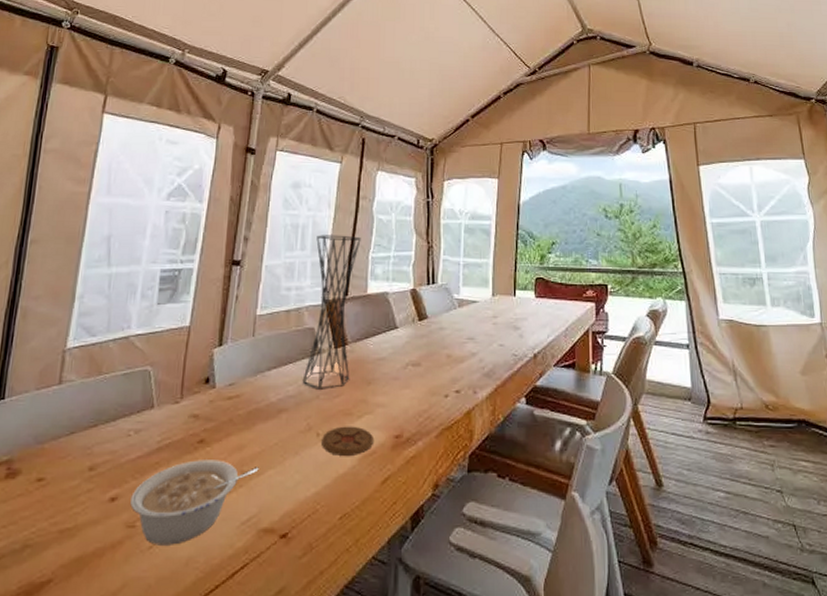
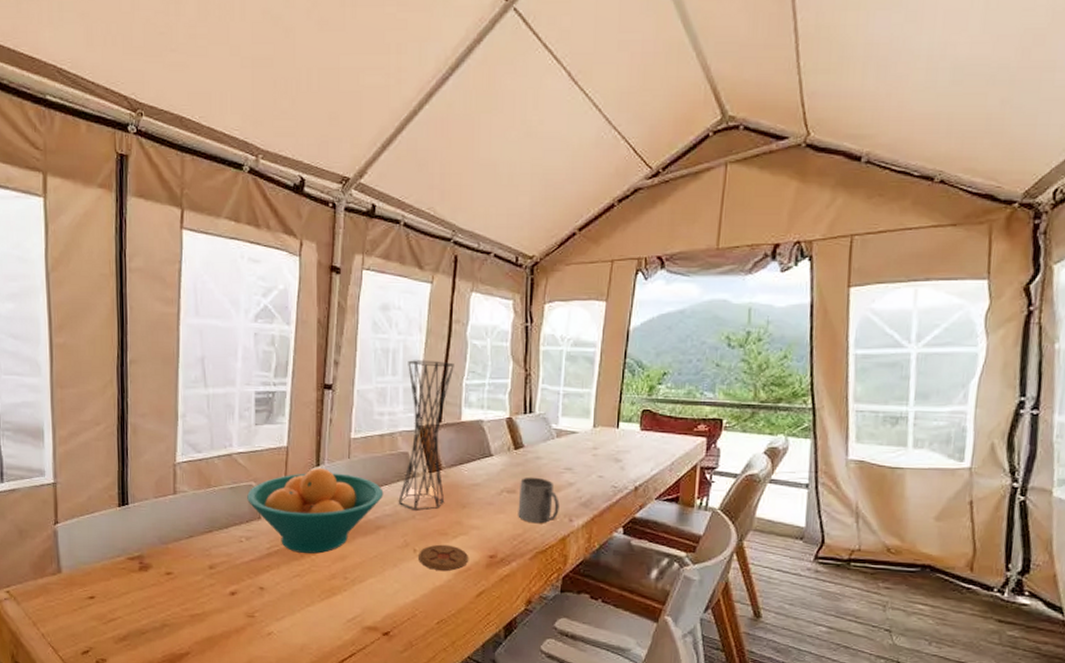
legume: present [130,460,259,545] -> none [248,566,361,634]
fruit bowl: none [141,348,288,445] -> present [247,468,384,554]
mug: none [423,348,463,398] -> present [518,477,560,524]

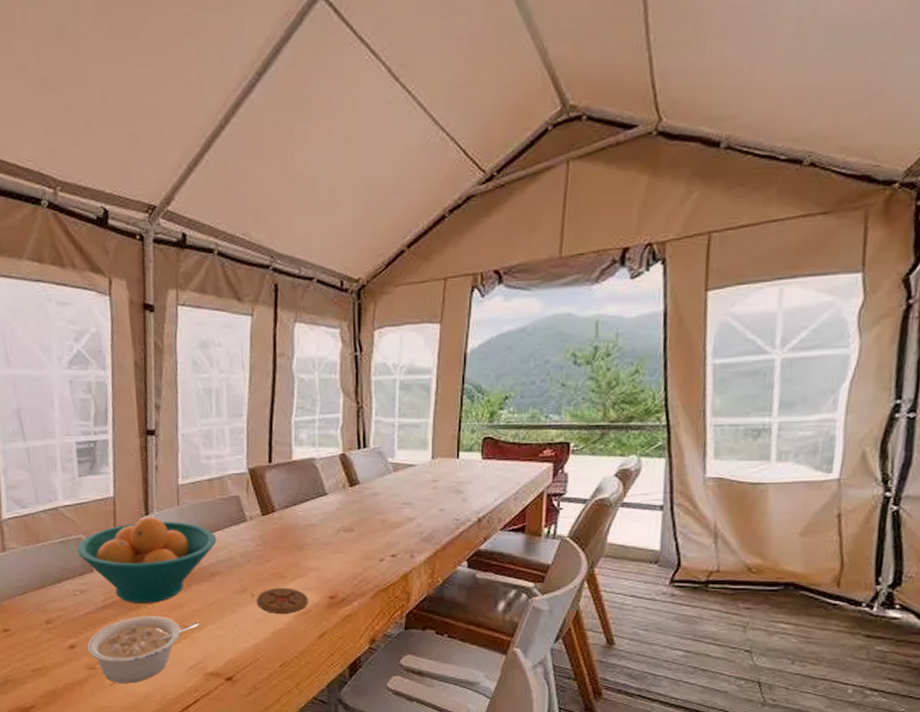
legume: none [248,566,361,634] -> present [87,616,199,683]
vase: present [398,360,454,511] -> none [232,398,282,555]
mug: present [518,477,560,524] -> none [356,514,400,562]

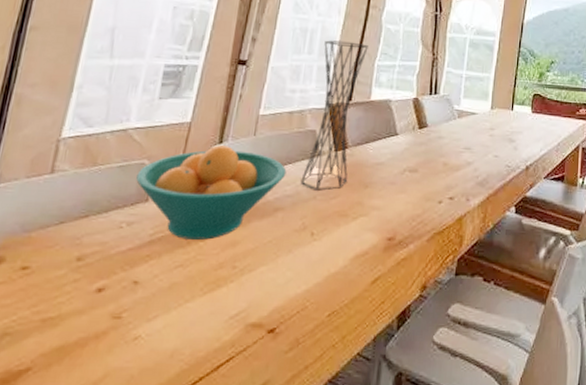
legume: present [87,616,199,683] -> none [117,254,252,337]
vase: none [232,398,282,555] -> present [300,40,368,191]
coaster: present [257,587,308,613] -> none [315,227,367,256]

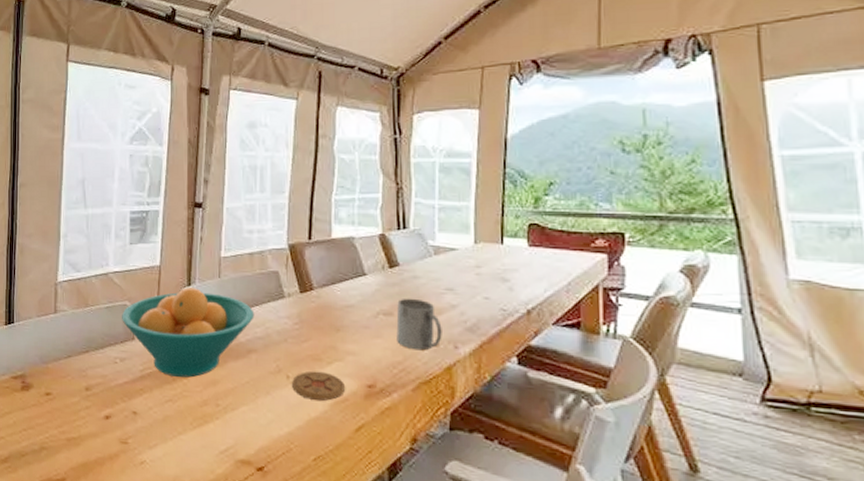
vase: present [300,40,368,191] -> none [269,176,322,334]
coaster: none [315,227,367,256] -> present [292,371,345,401]
mug: none [418,156,458,204] -> present [396,298,442,351]

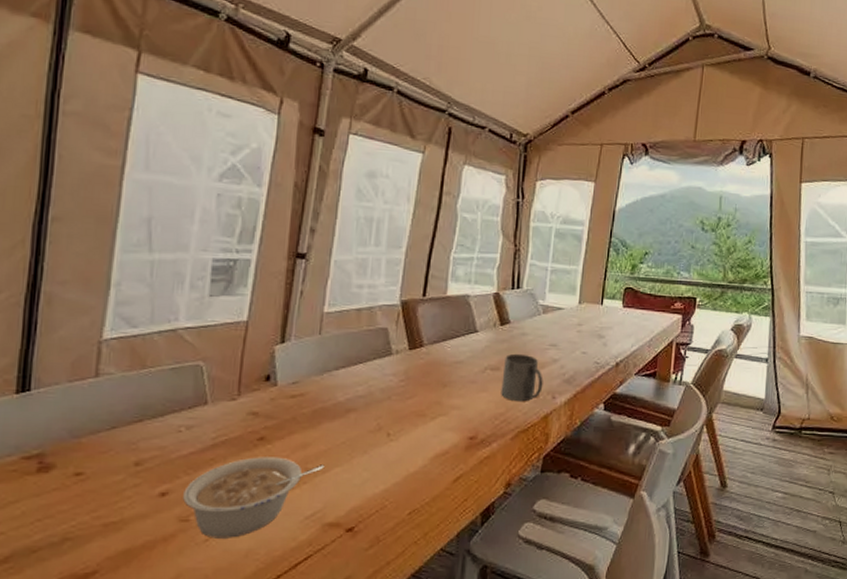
fruit bowl: present [122,288,255,378] -> none [192,345,357,442]
legume: none [122,390,233,464] -> present [183,457,325,539]
coaster: present [292,371,345,401] -> none [392,427,447,455]

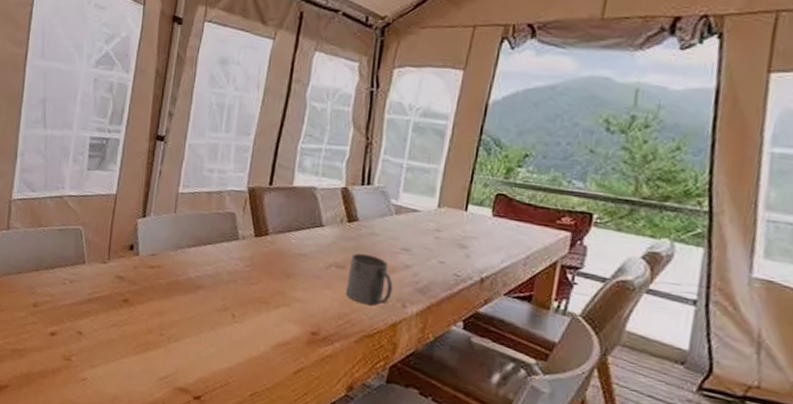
legume: present [183,457,325,539] -> none [67,316,177,383]

